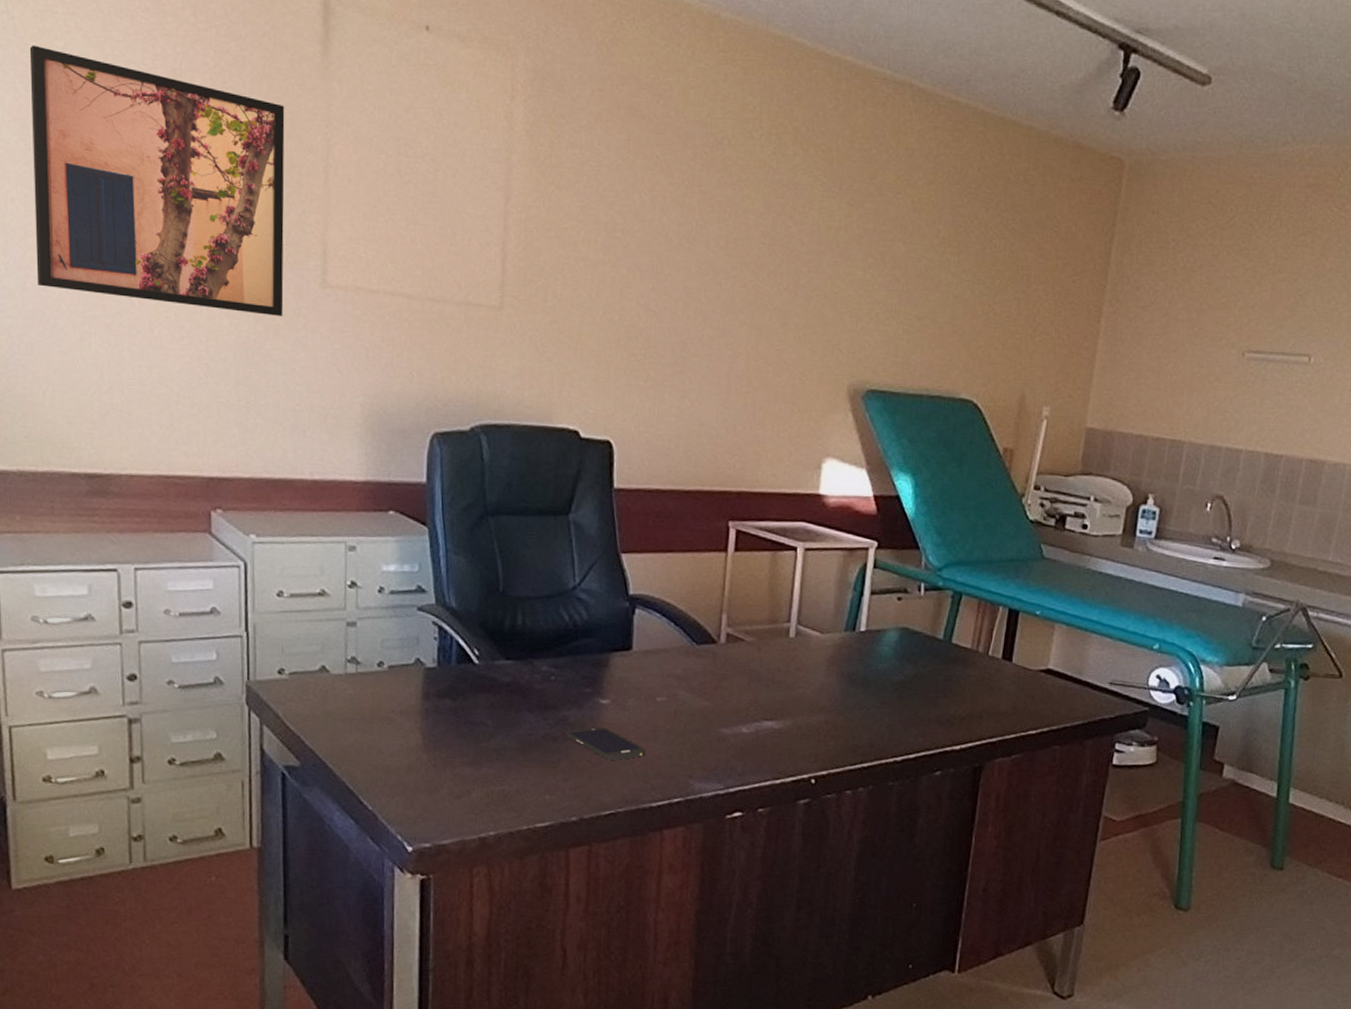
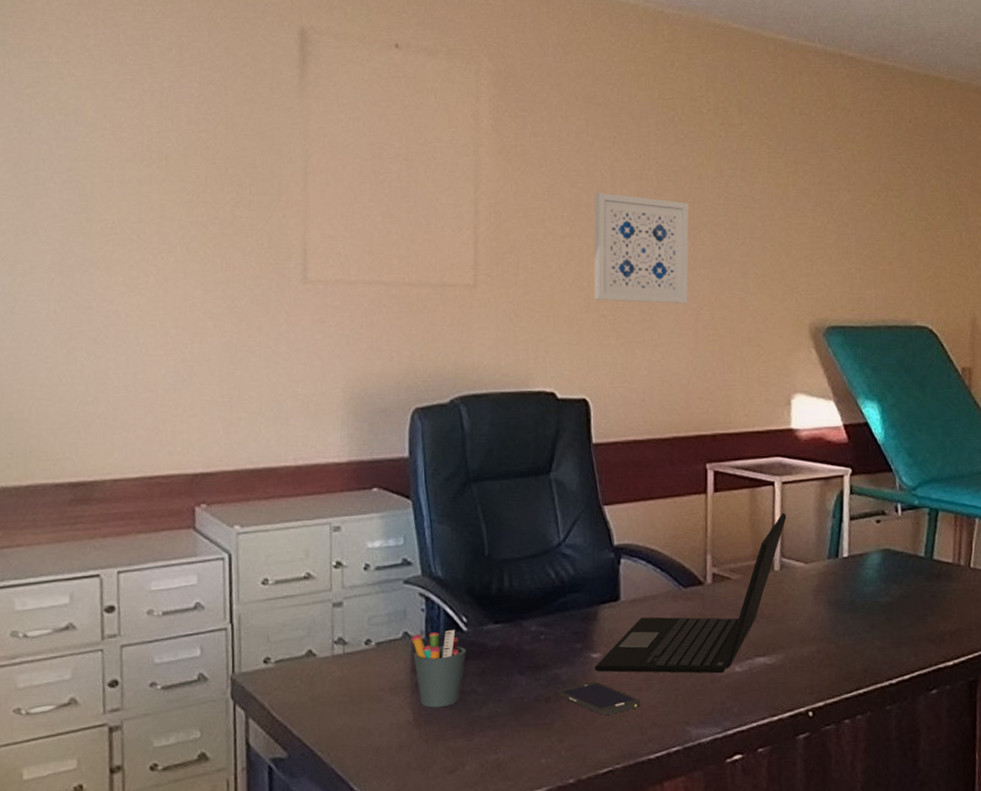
wall art: present [29,45,285,316] -> none [24,93,266,314]
pen holder: none [423,660,477,735] -> present [412,629,466,708]
laptop: none [602,579,807,733] -> present [594,512,787,674]
wall art: none [624,217,731,350] -> present [593,192,689,304]

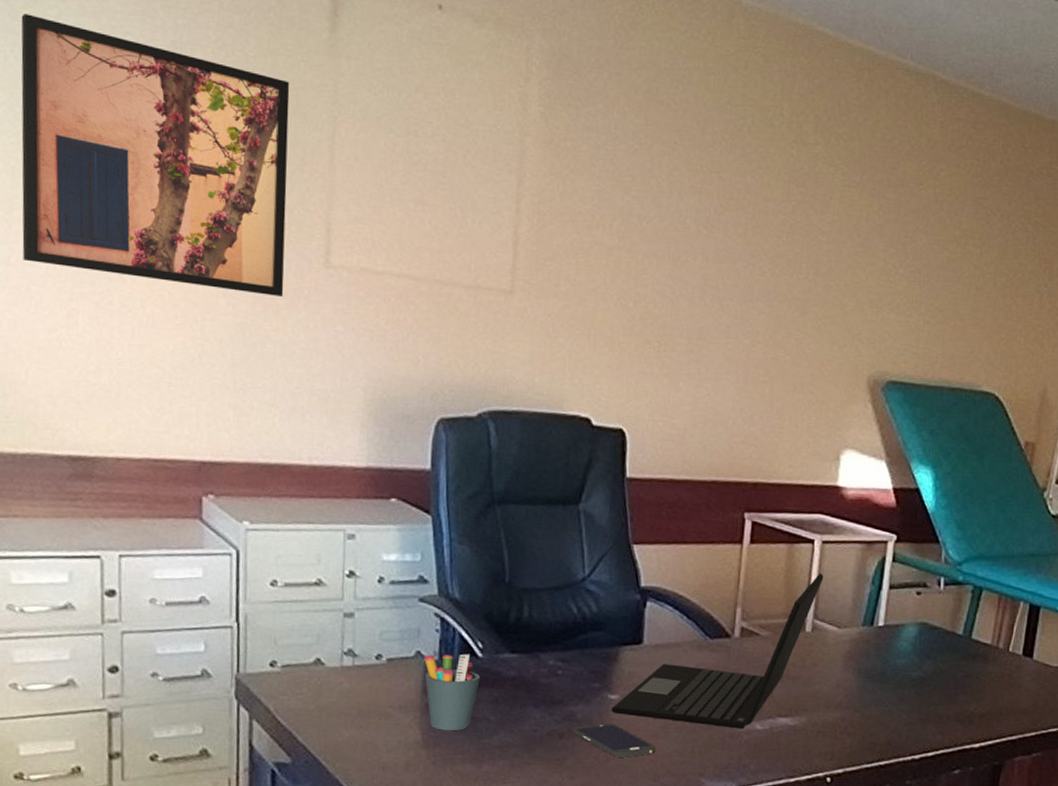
wall art: none [24,93,266,314] -> present [21,13,290,297]
wall art: present [593,192,689,304] -> none [639,203,750,338]

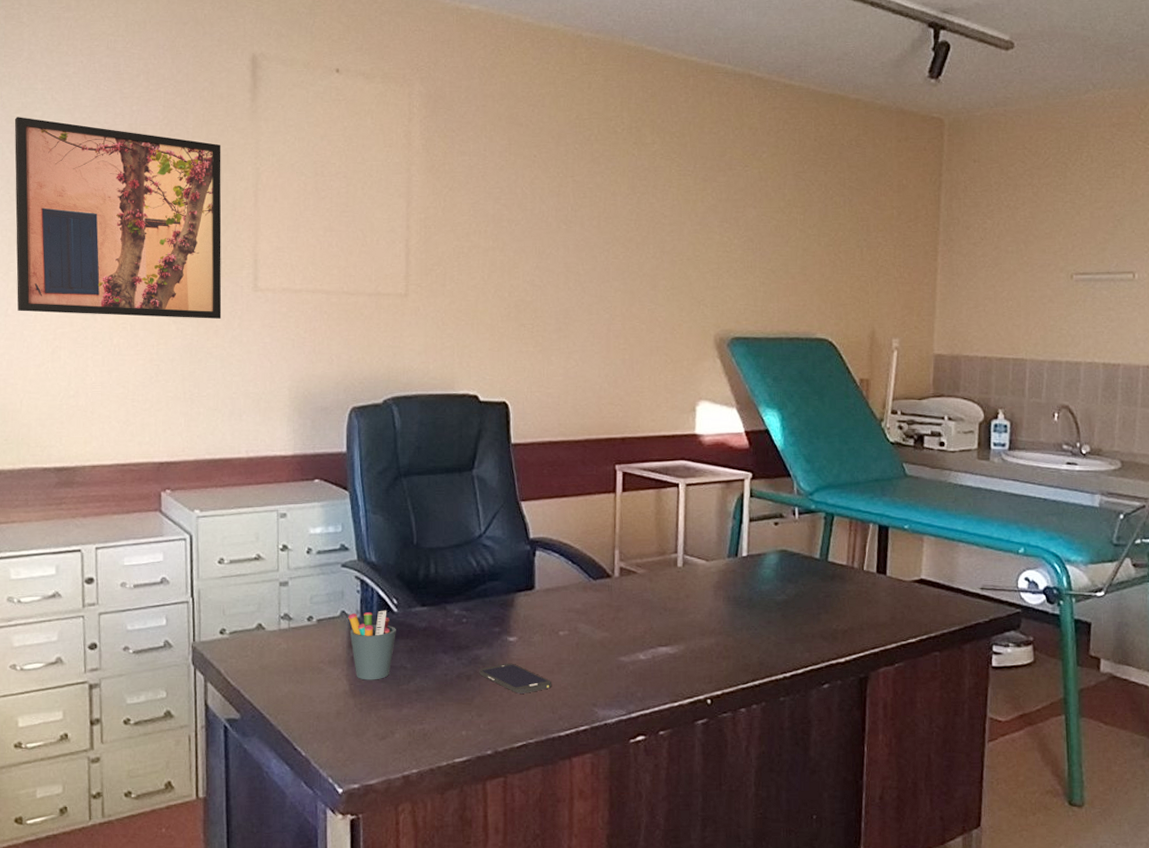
laptop: present [611,573,824,730] -> none [511,513,690,660]

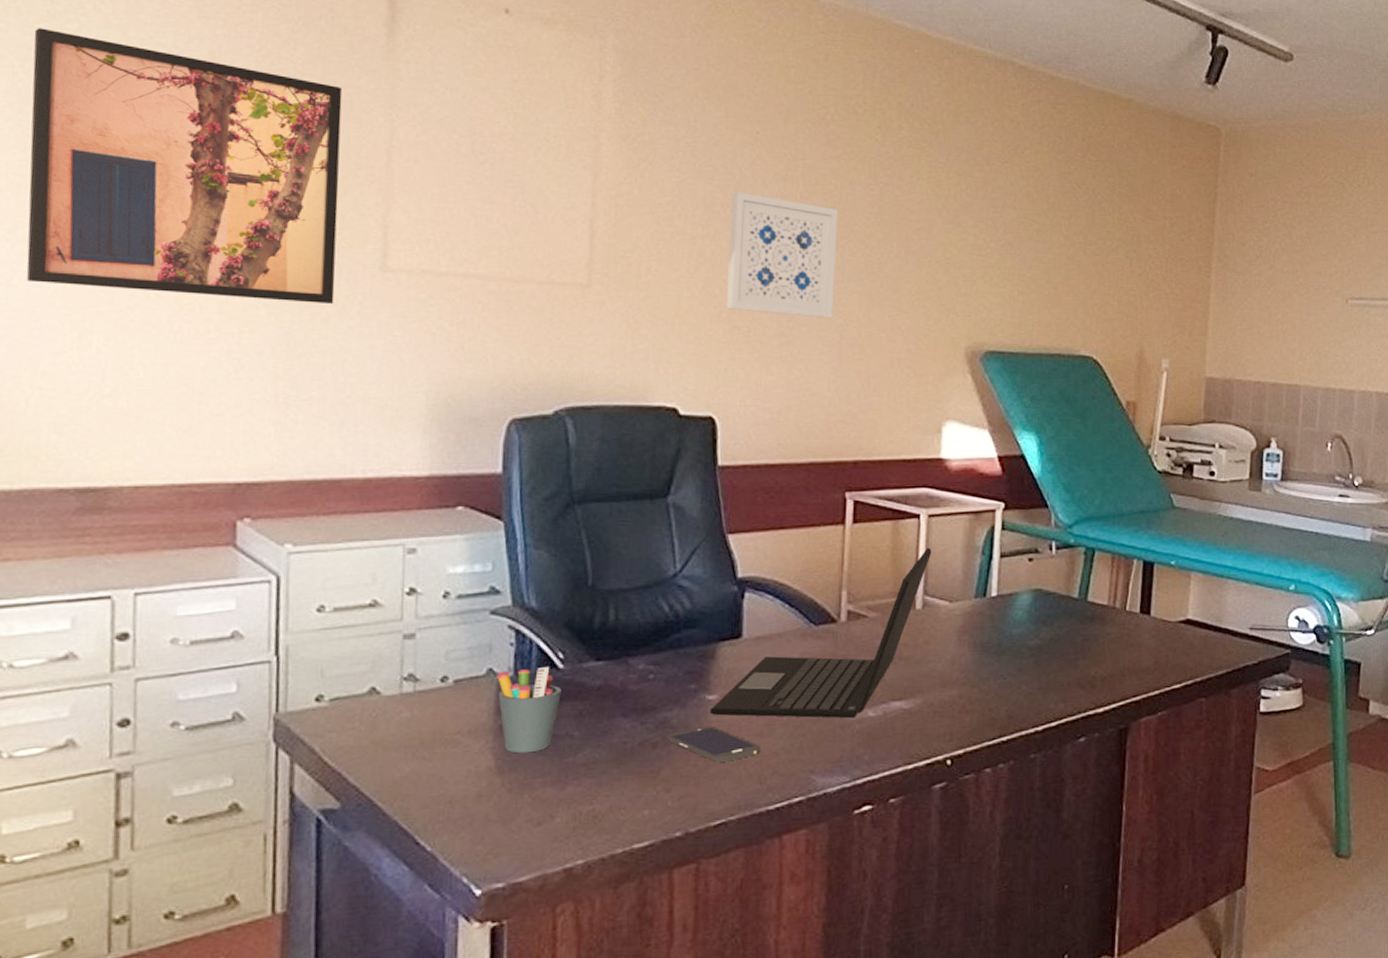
laptop: none [511,513,690,660] -> present [709,547,932,719]
wall art: none [514,208,603,314] -> present [726,191,838,318]

